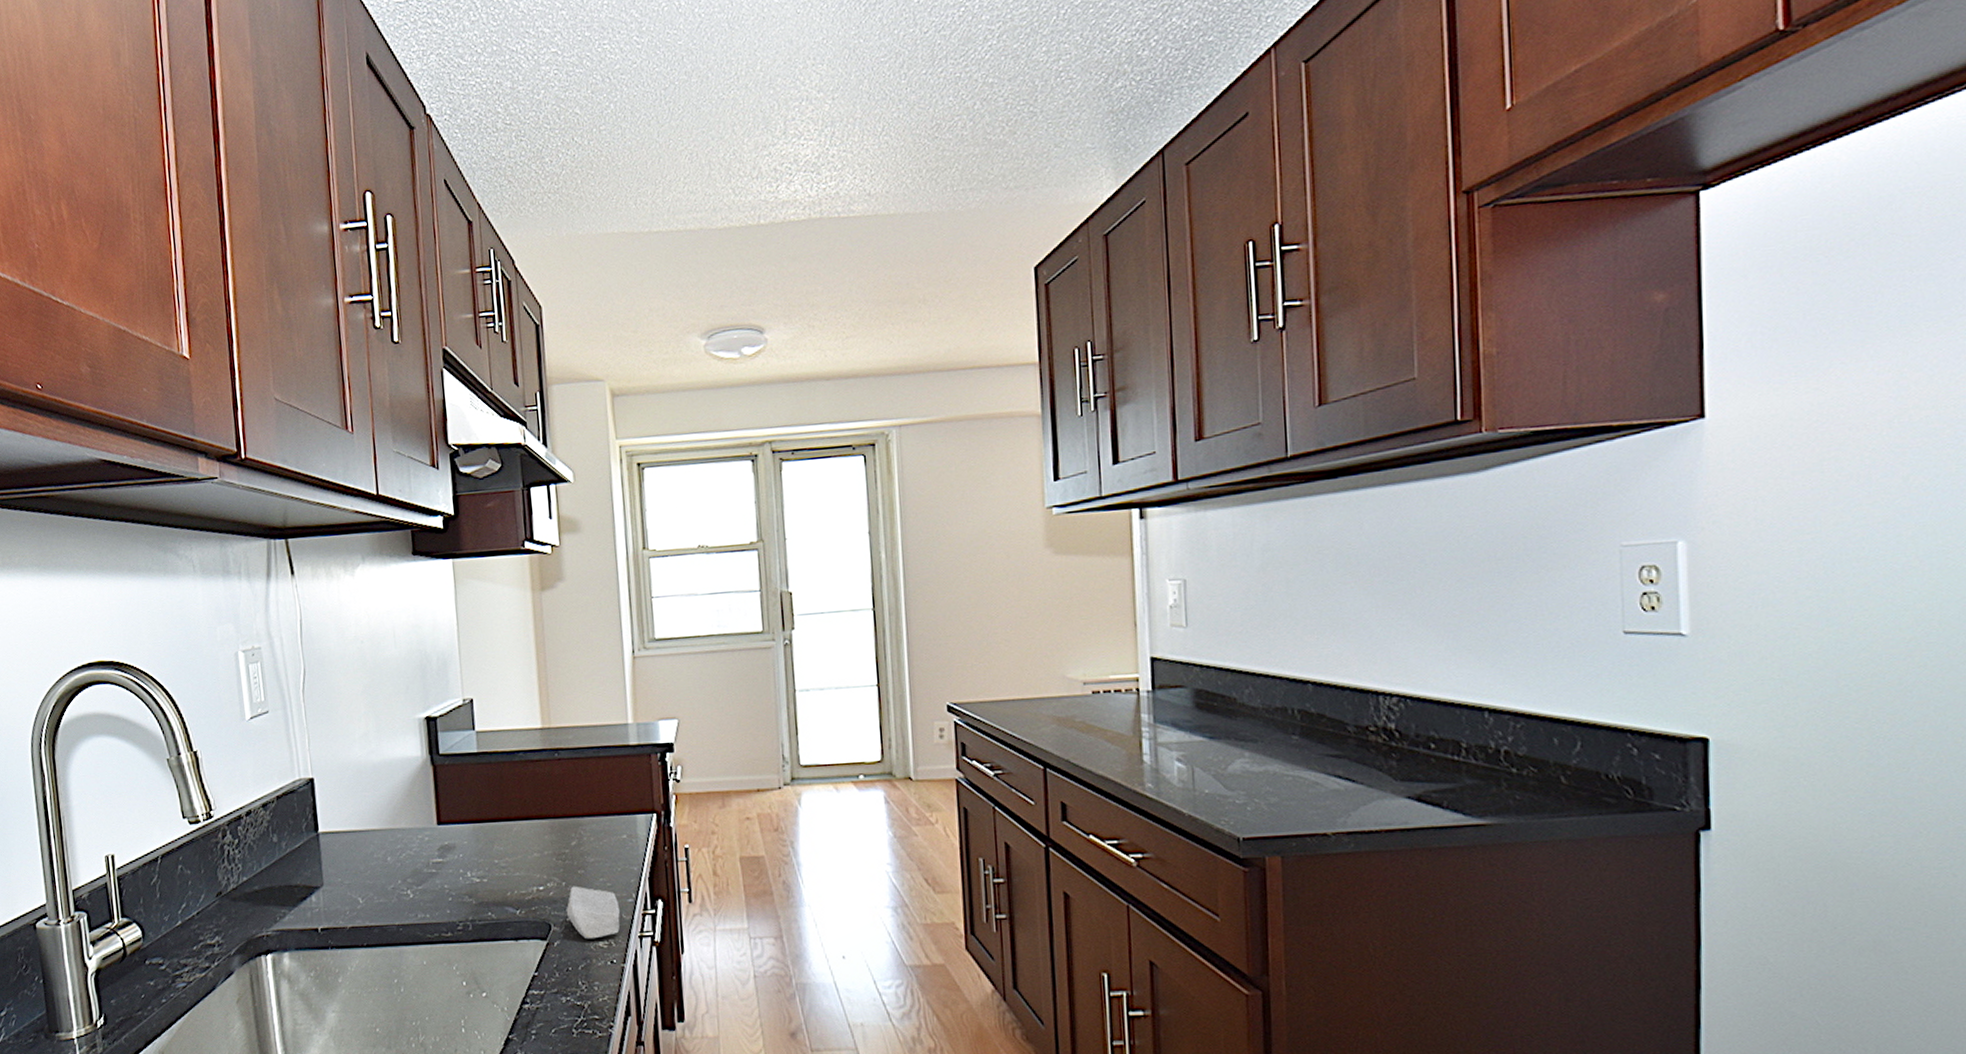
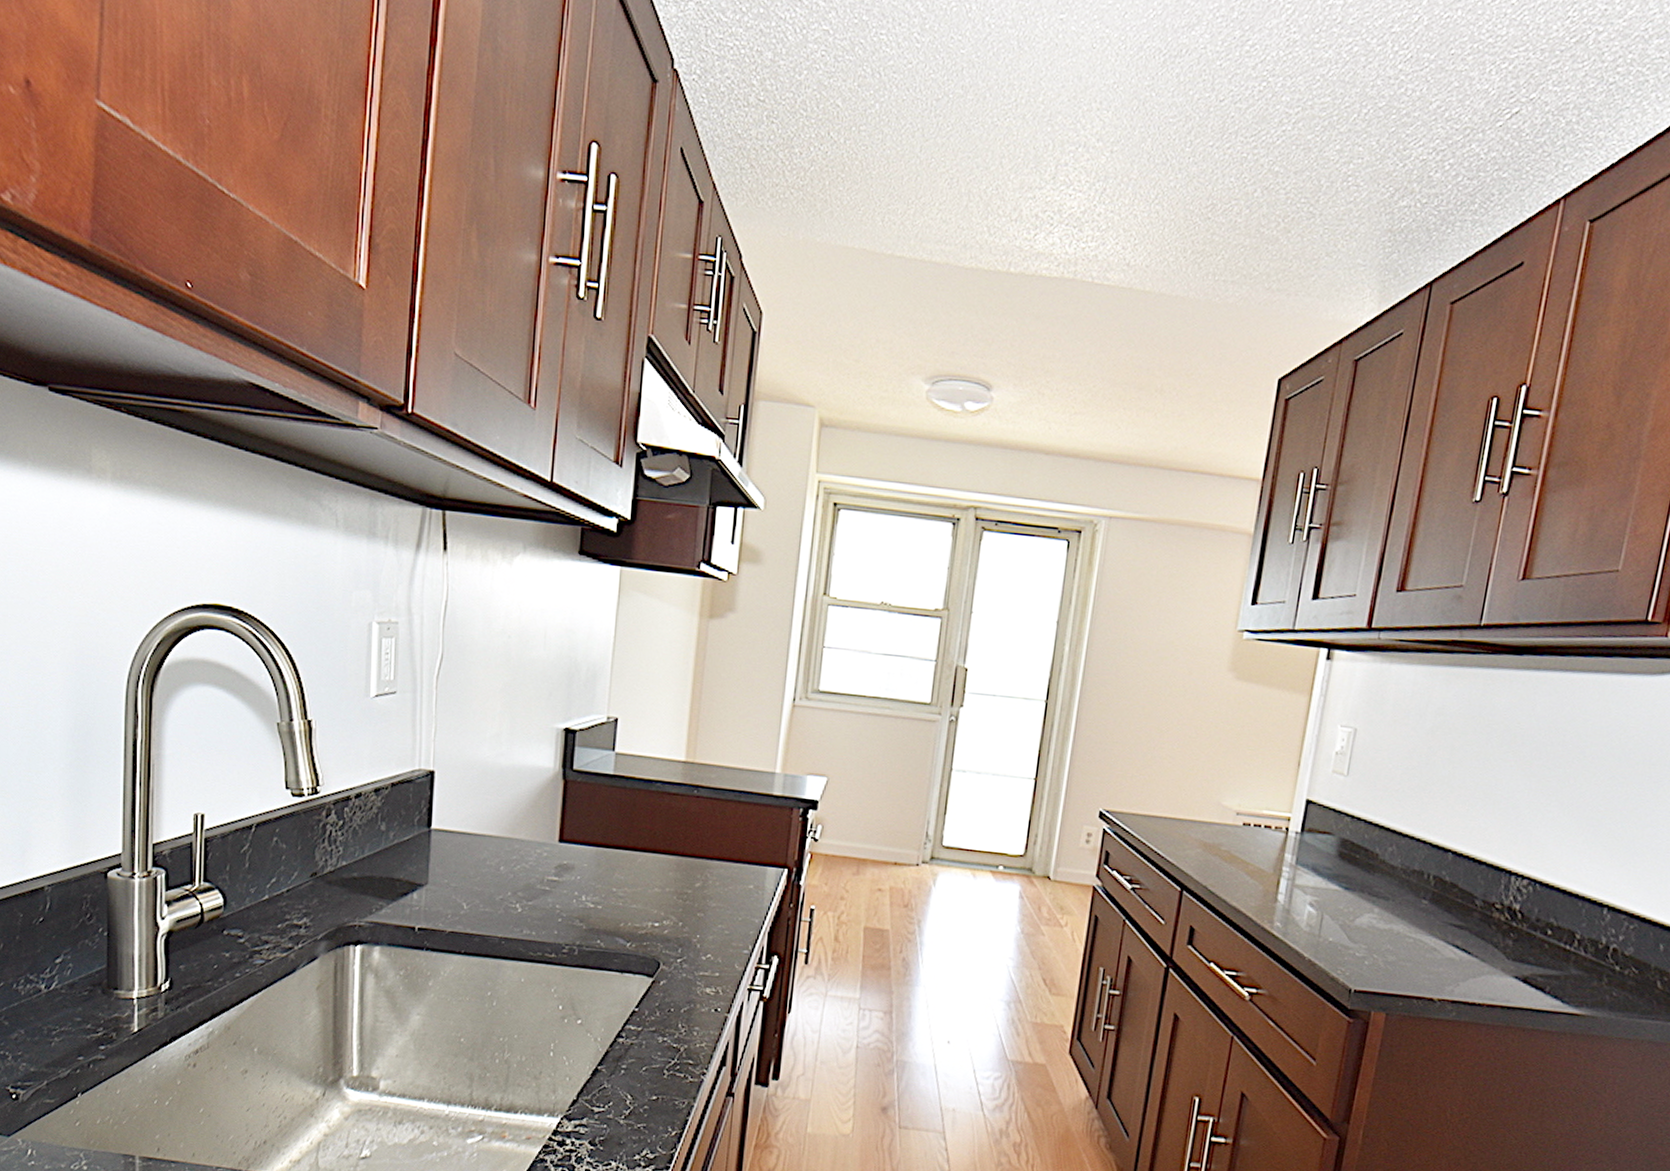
soap bar: present [567,886,621,939] -> none [679,928,733,984]

